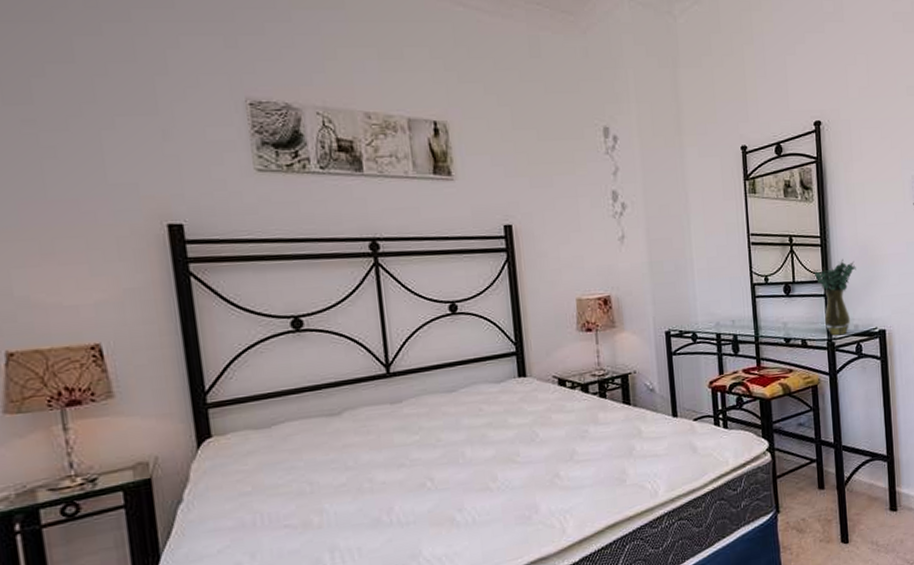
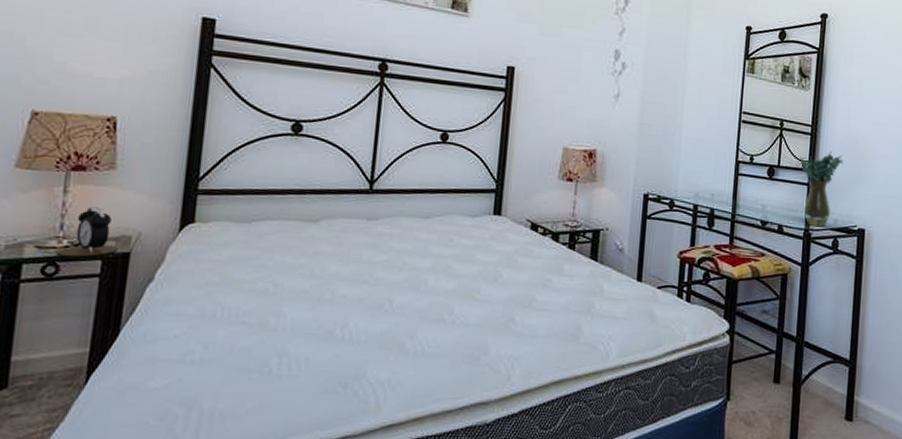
alarm clock: none [72,439,137,495] -> present [56,207,118,258]

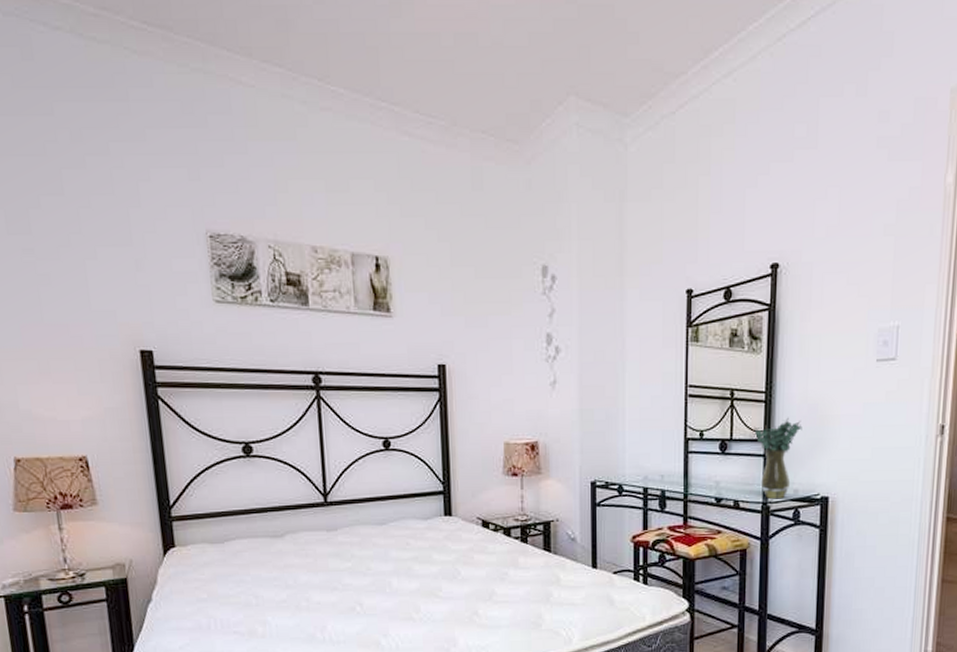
alarm clock: present [56,207,118,258] -> none [66,540,116,586]

